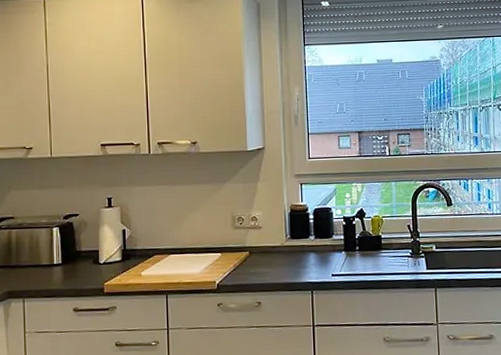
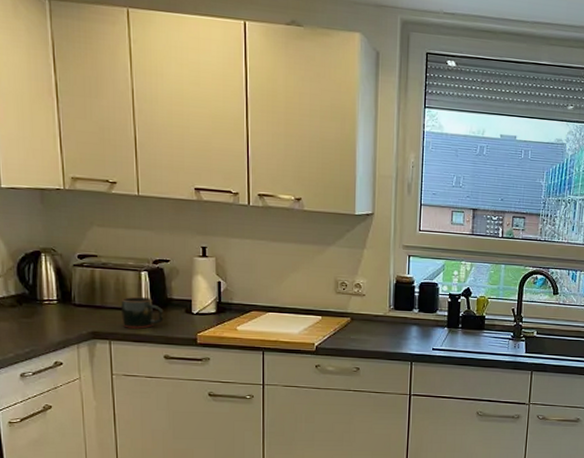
mug: none [35,251,73,285] -> present [121,296,164,329]

